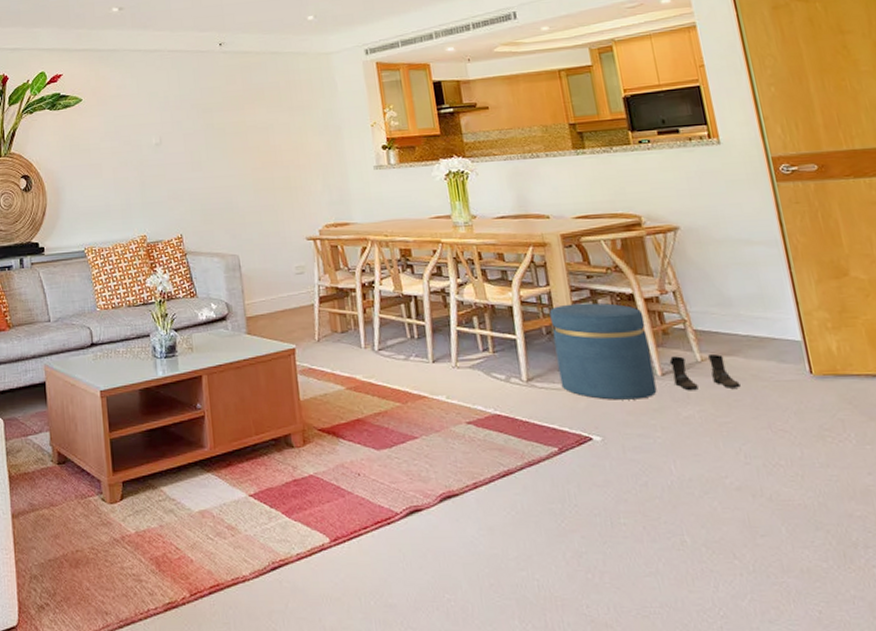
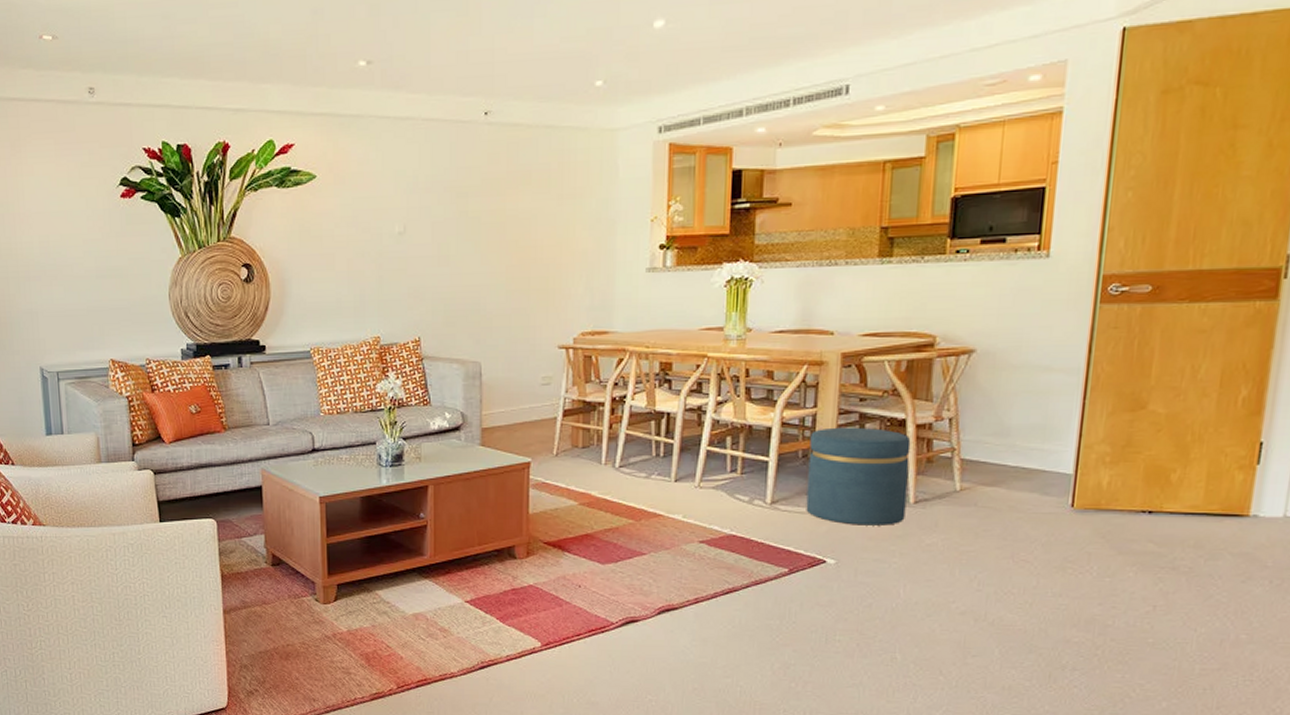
boots: present [669,354,741,391] -> none [926,485,994,520]

